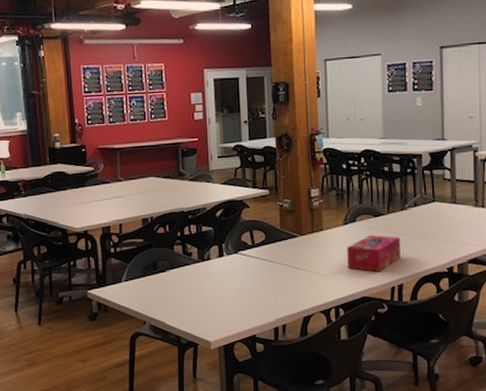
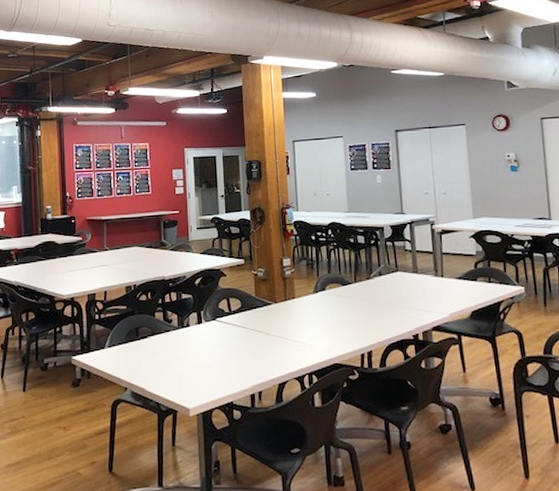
tissue box: present [347,235,401,272] -> none [318,303,368,339]

